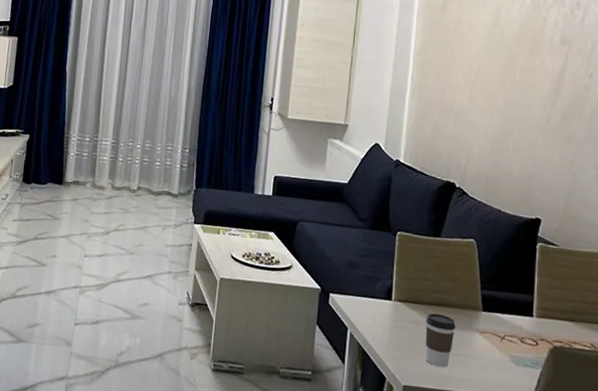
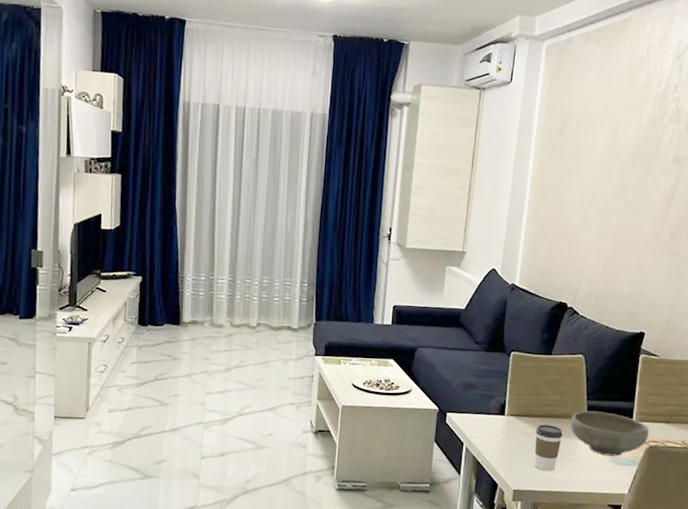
bowl: none [463,301,552,356] -> present [570,411,649,457]

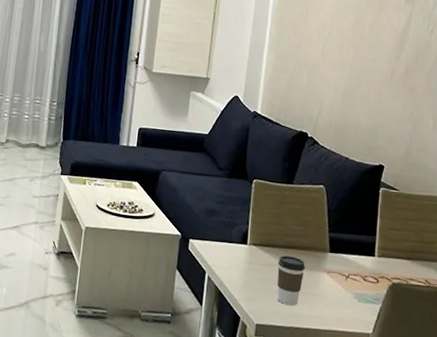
bowl: present [570,411,649,457] -> none [312,243,392,293]

